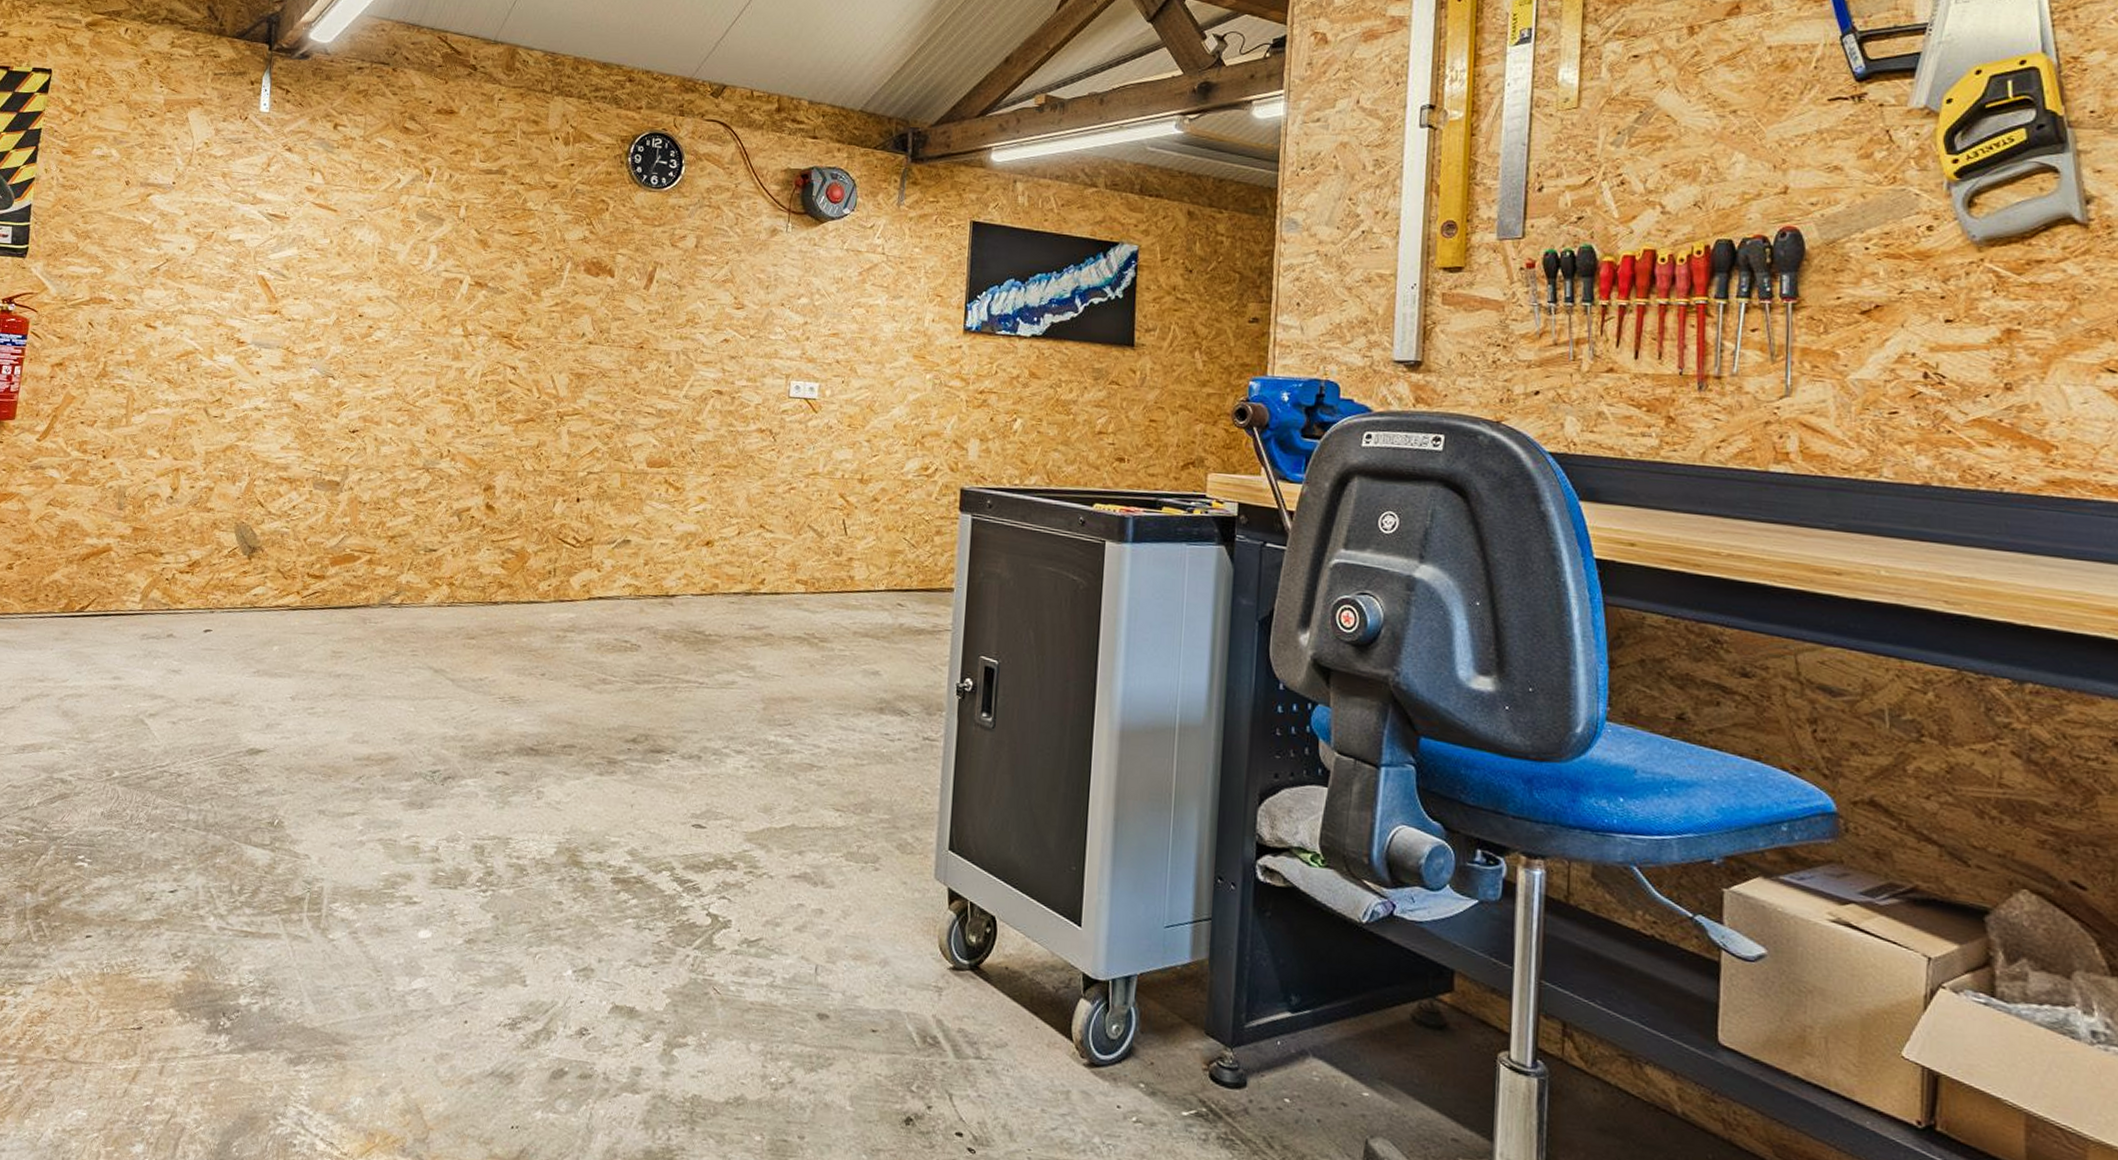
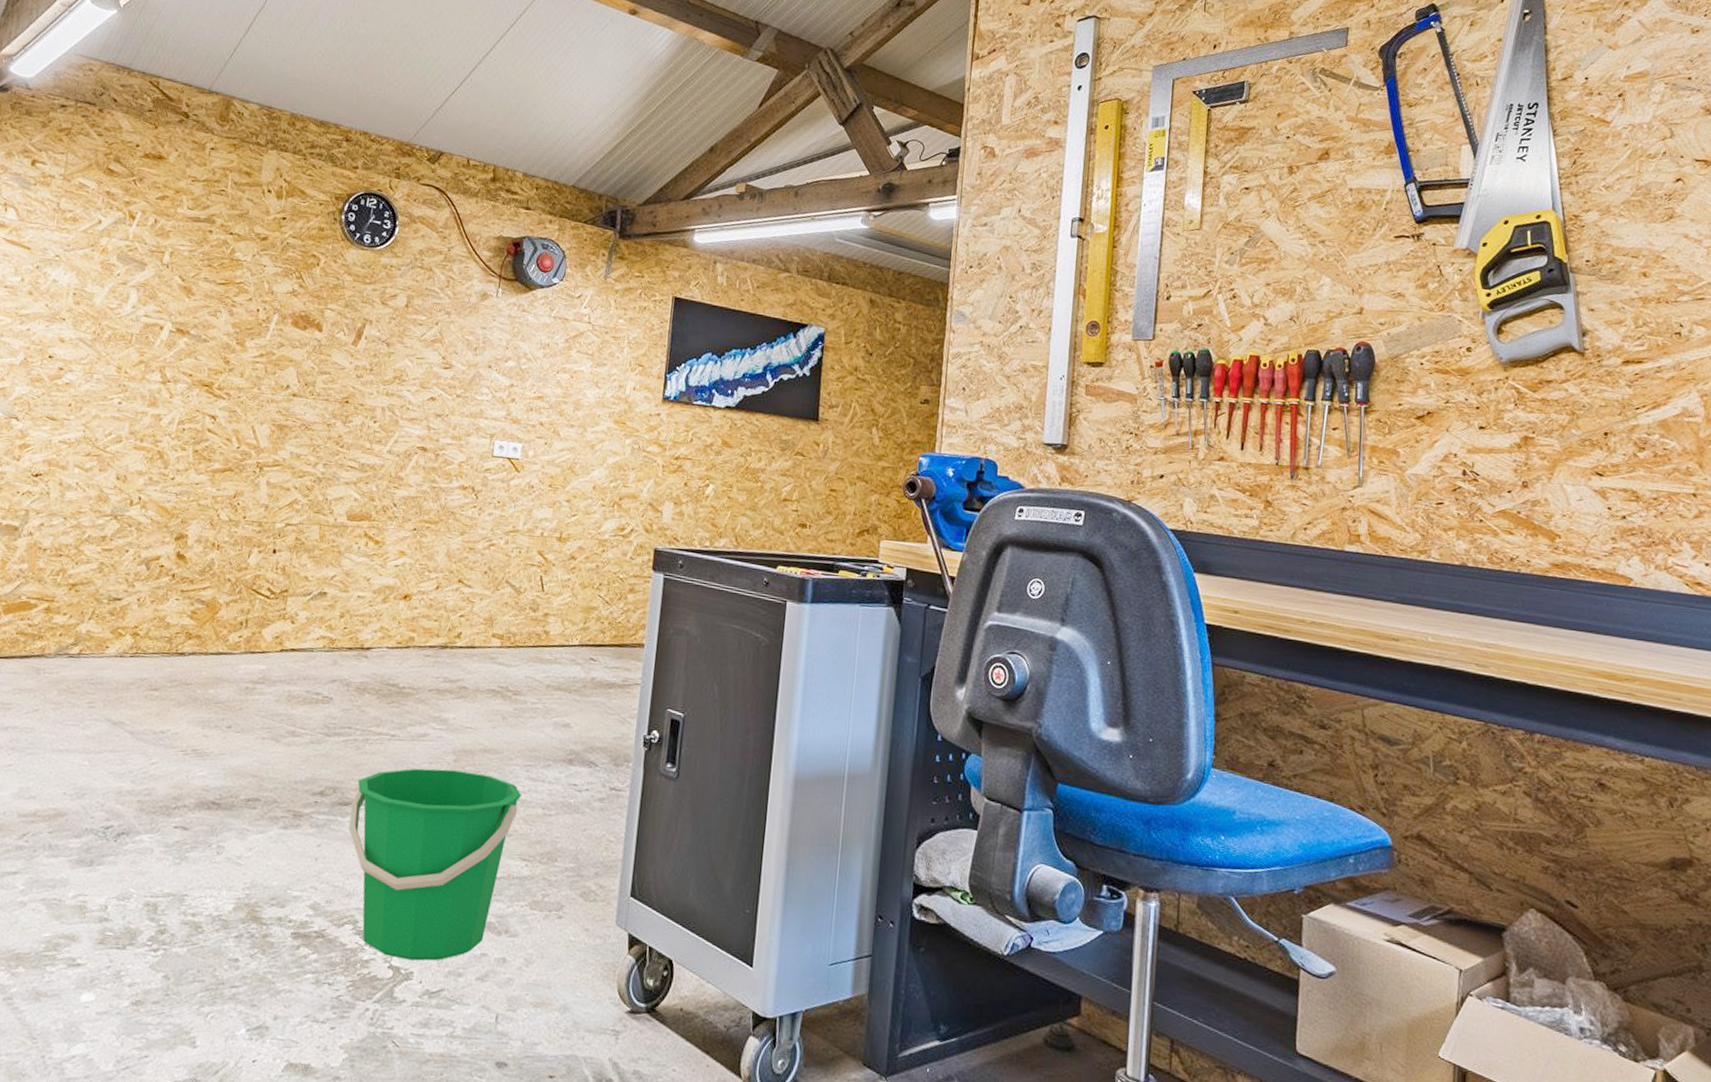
bucket: none [661,716,833,910] -> present [348,768,522,961]

